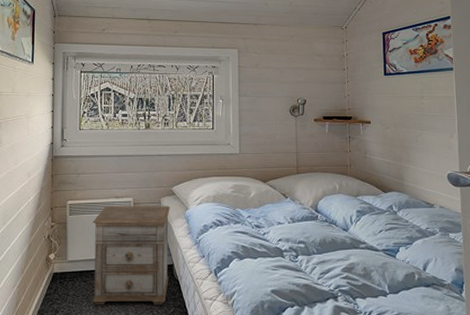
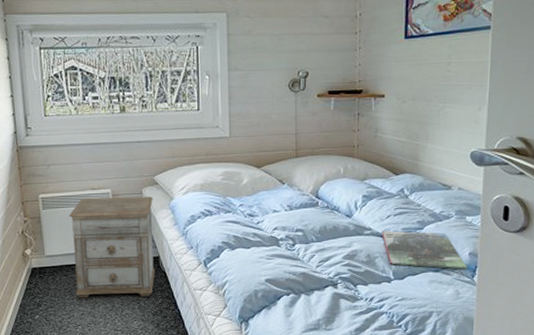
magazine: none [375,245,455,285] -> present [381,230,468,270]

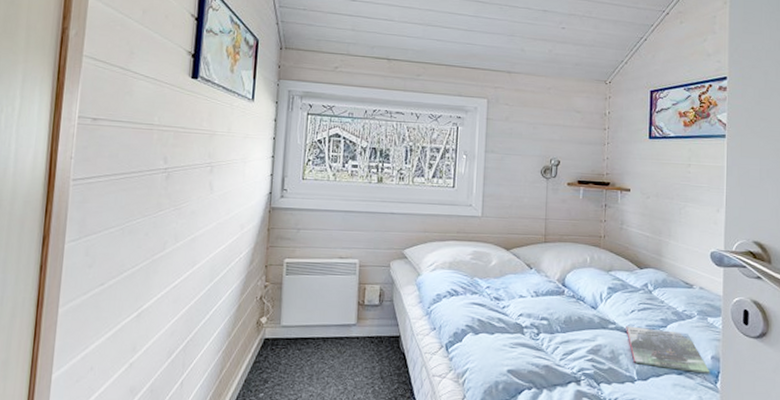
nightstand: present [69,196,155,298] -> none [307,267,400,380]

